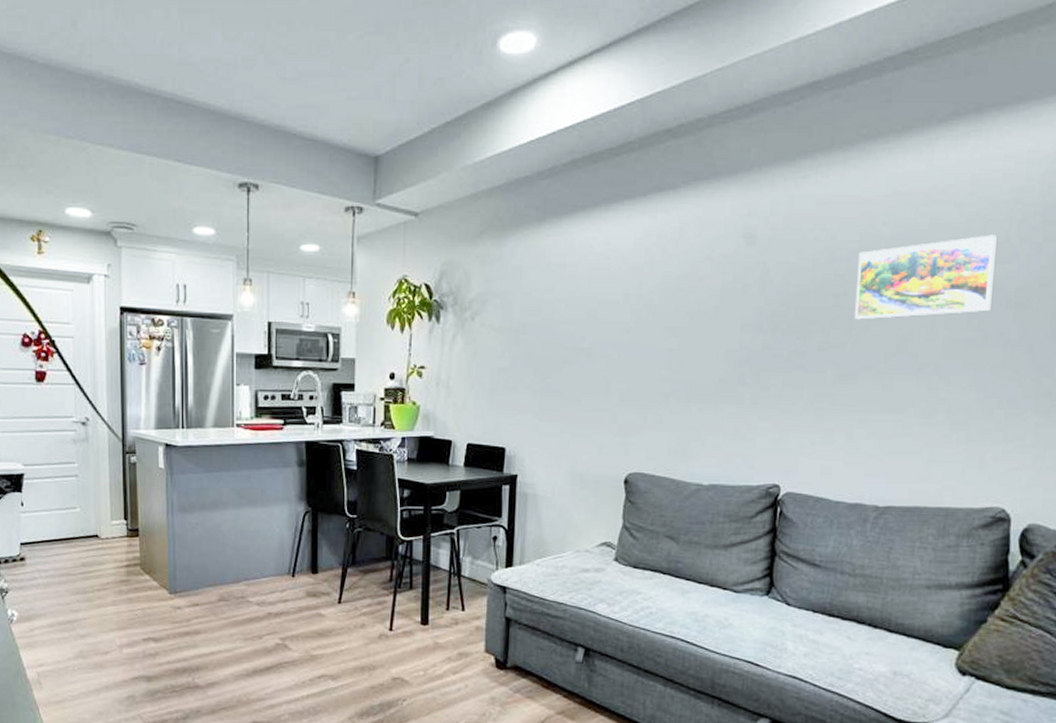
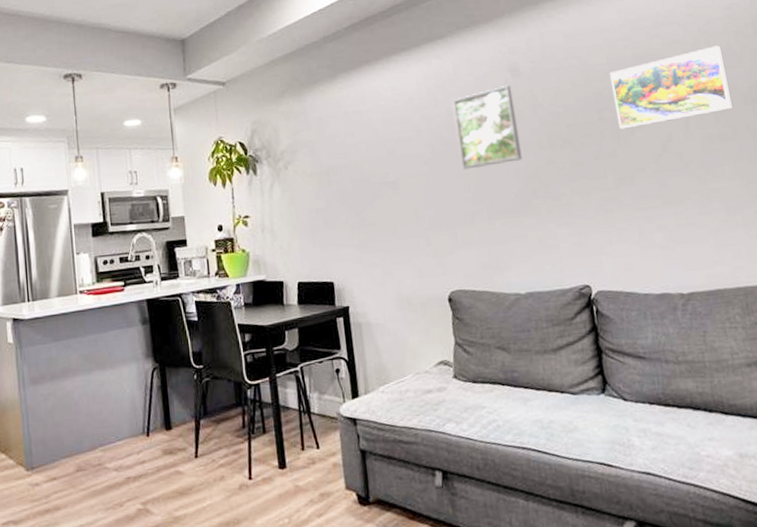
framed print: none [668,253,742,345] -> present [452,84,523,170]

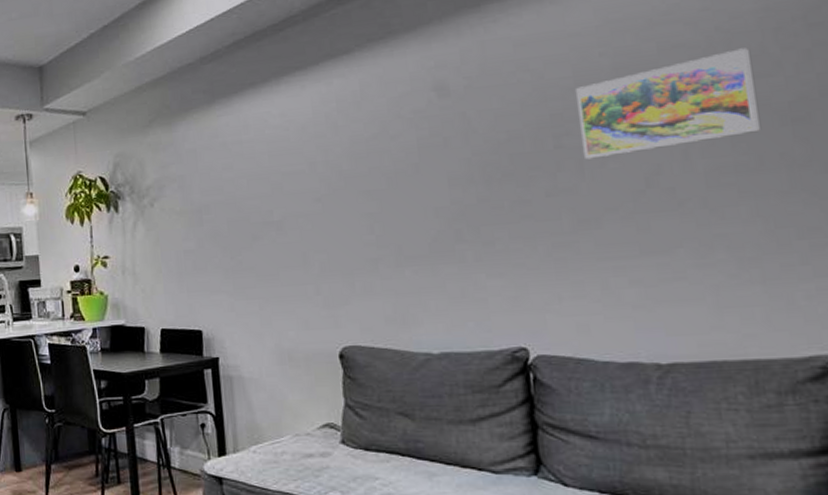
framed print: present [452,84,523,170] -> none [357,106,446,209]

